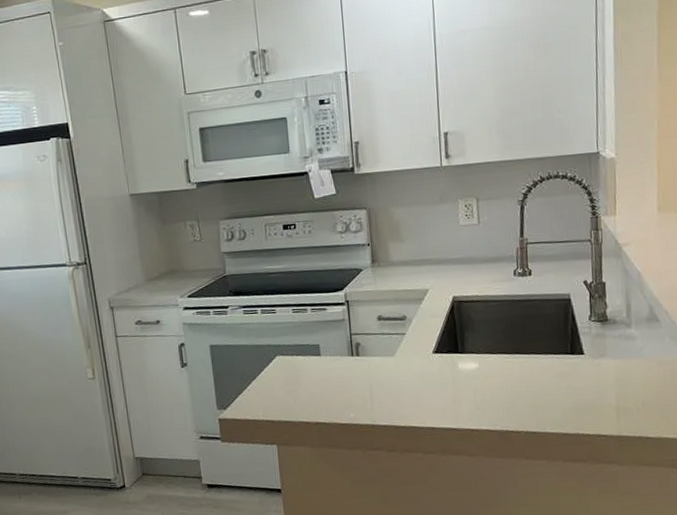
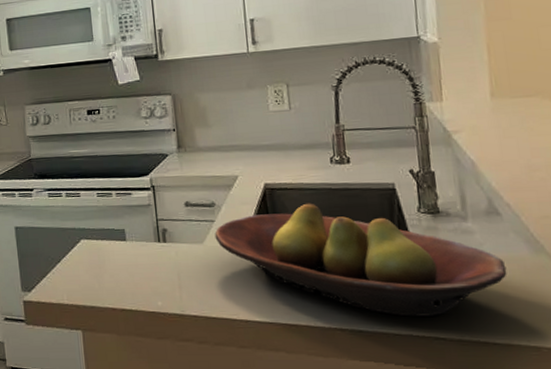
fruit bowl: none [405,314,662,418] -> present [214,203,507,317]

